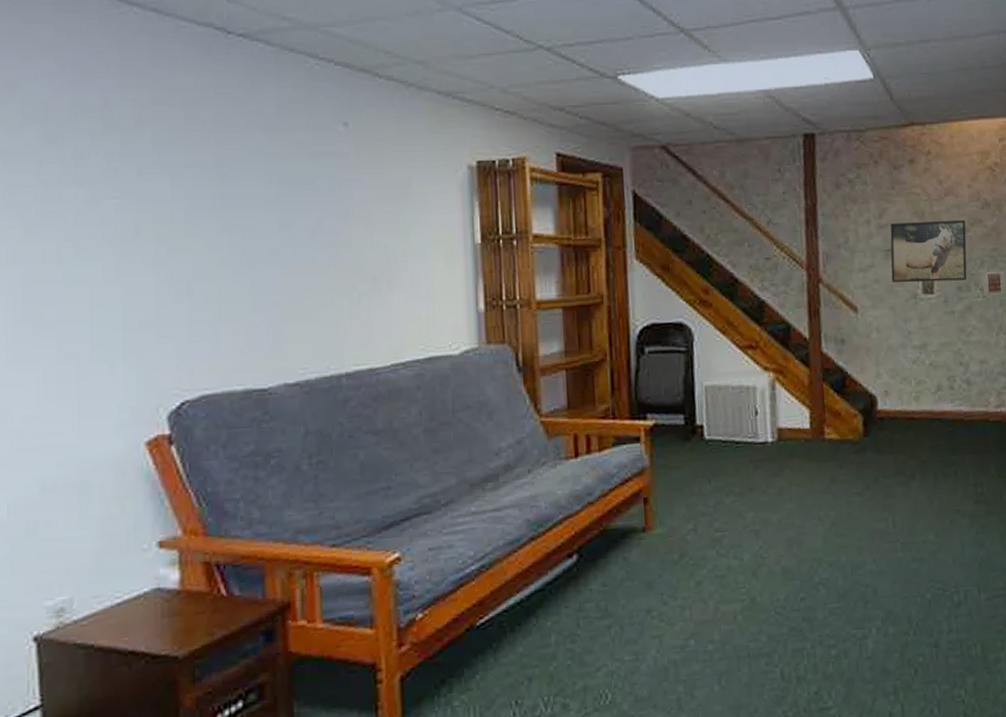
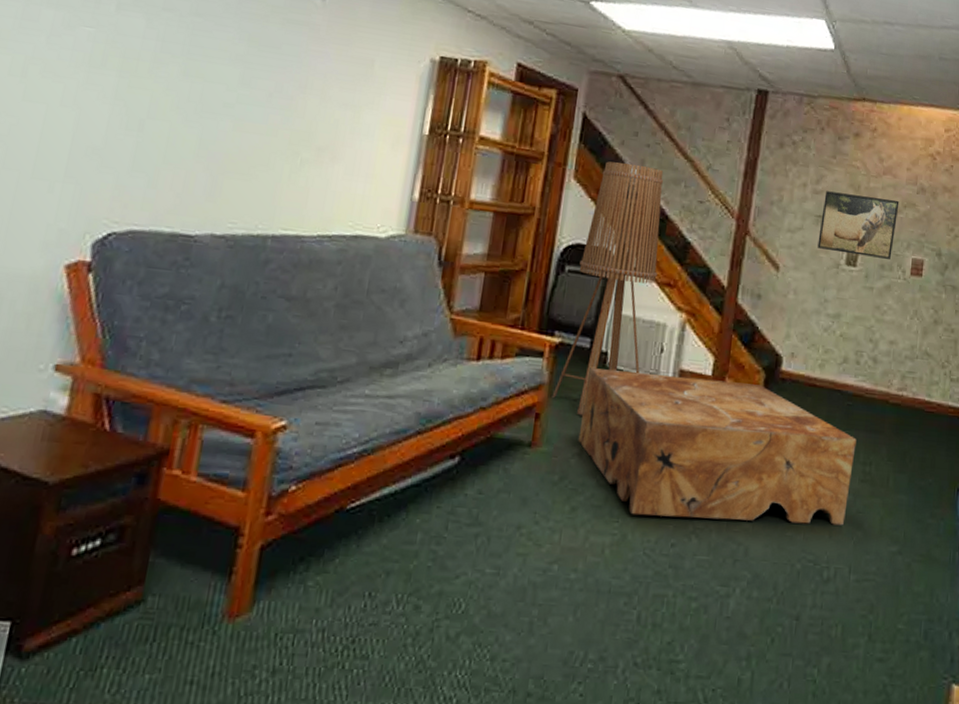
floor lamp: none [656,233,738,492] -> present [551,161,664,416]
coffee table: none [688,428,966,578] -> present [578,368,857,526]

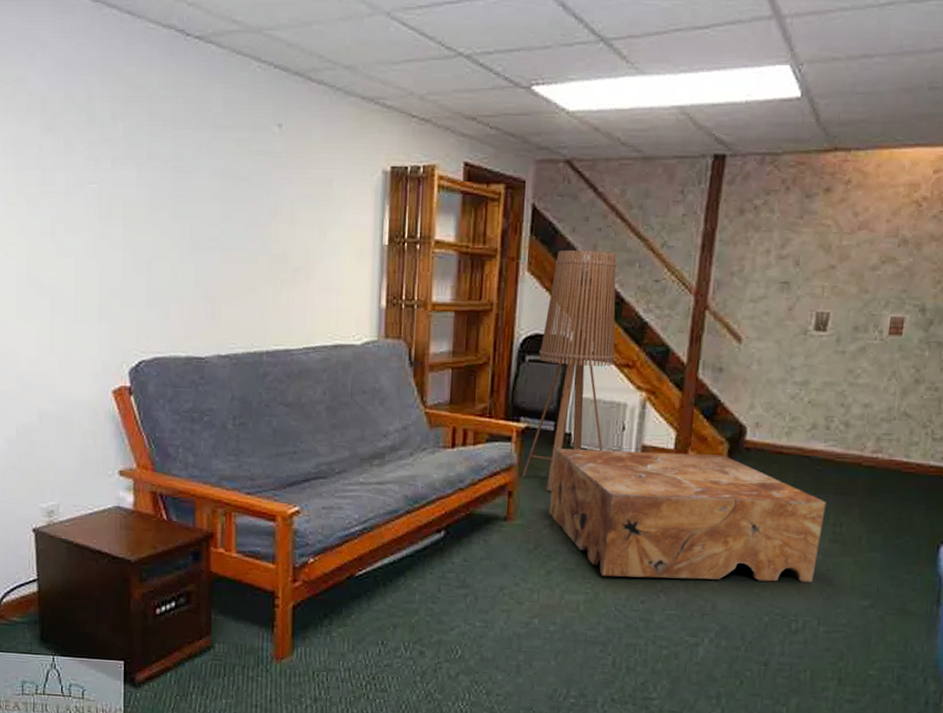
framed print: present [817,191,900,259] -> none [783,255,877,320]

